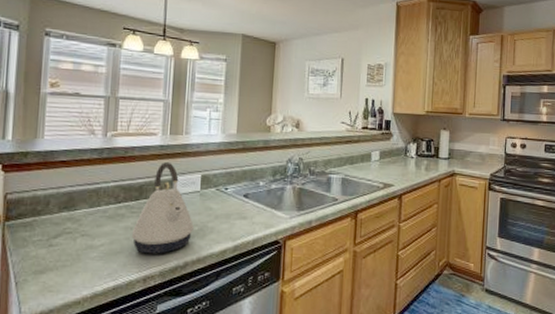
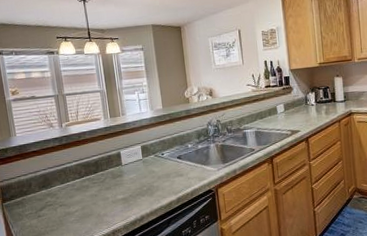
kettle: present [131,161,194,254] -> none [96,139,143,214]

